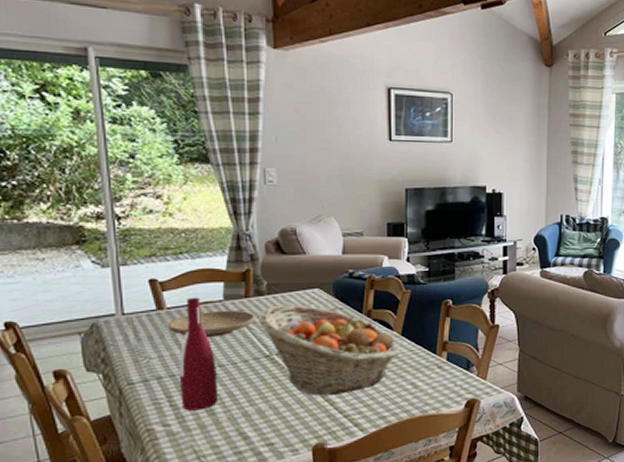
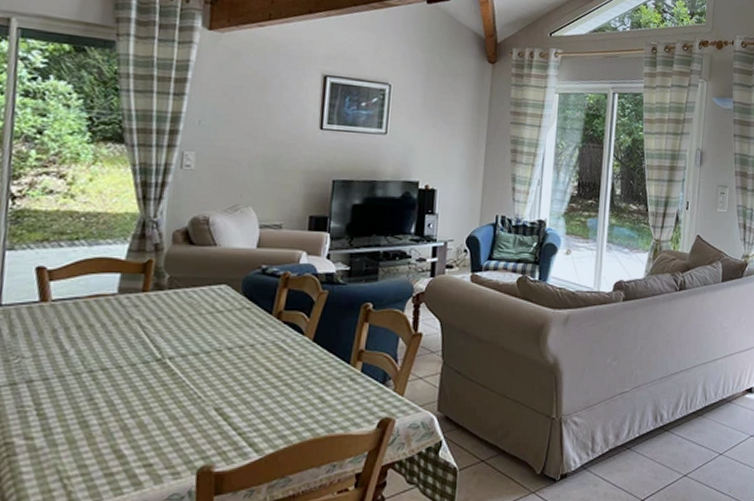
plate: present [168,310,255,337] -> none [49,305,151,335]
wine bottle: present [179,297,217,411] -> none [51,289,99,422]
fruit basket: present [258,305,400,396] -> none [153,301,310,409]

